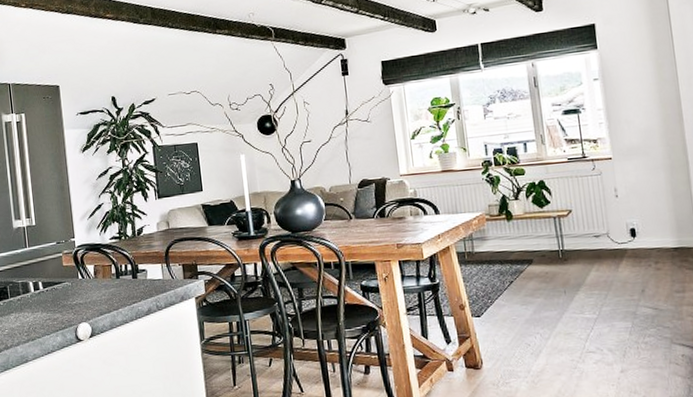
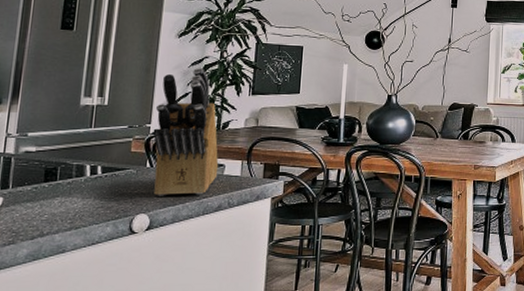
knife block: none [75,178,142,305] -> present [153,67,219,196]

